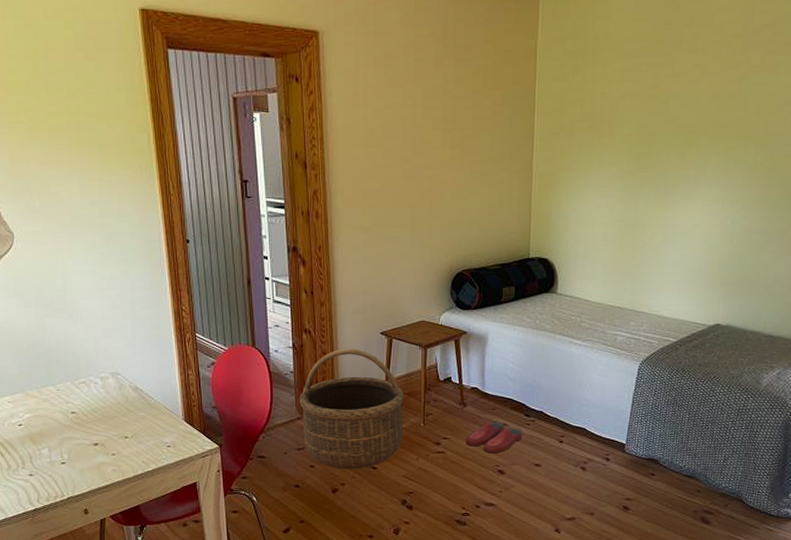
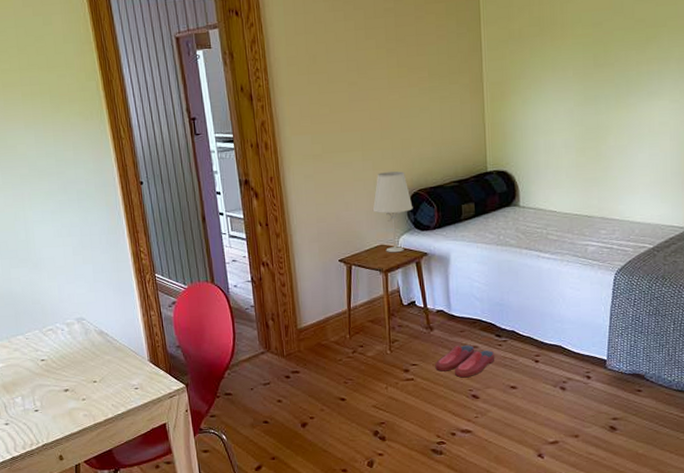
basket: present [299,349,404,469] -> none [261,279,369,402]
table lamp: none [417,250,456,331] -> present [372,171,413,254]

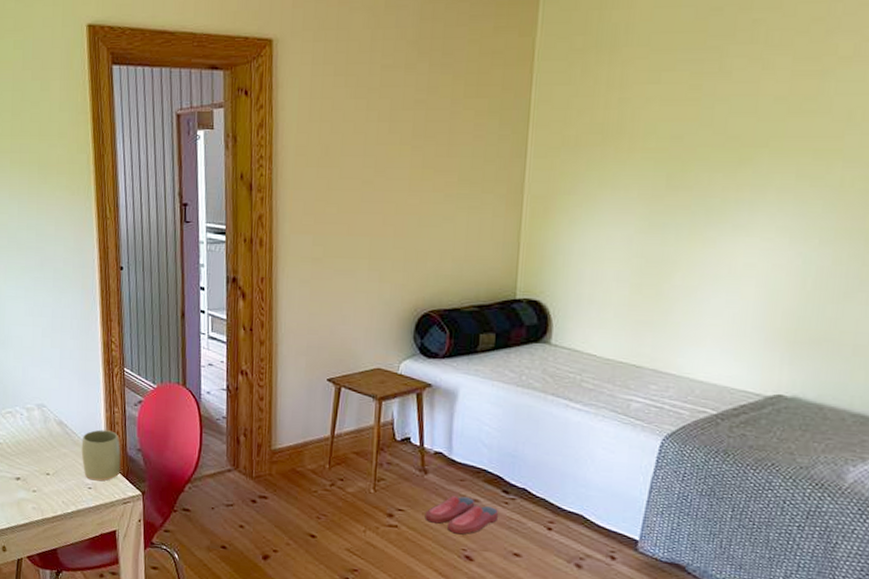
mug: none [123,333,163,381] -> present [81,429,121,481]
table lamp: present [372,171,413,254] -> none [373,286,421,381]

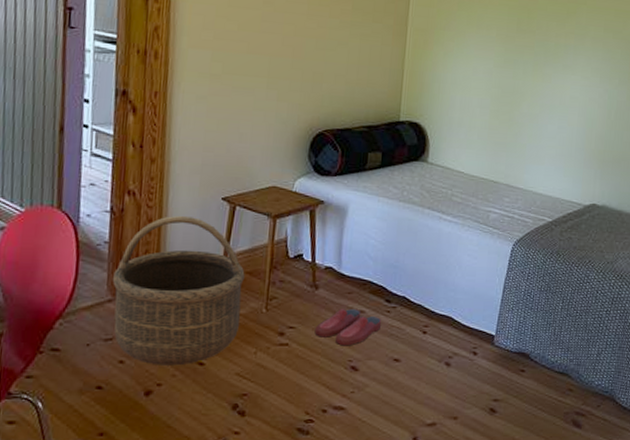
basket: none [230,395,352,536] -> present [112,216,245,366]

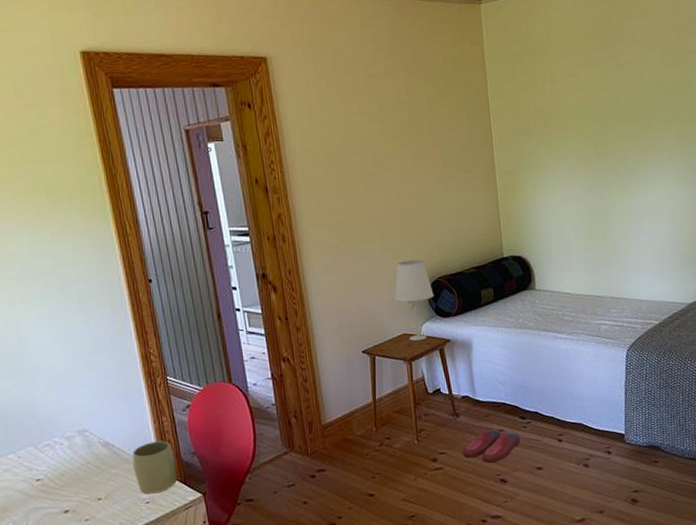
basket: present [112,216,245,366] -> none [284,371,397,502]
table lamp: none [269,105,316,199] -> present [394,259,434,342]

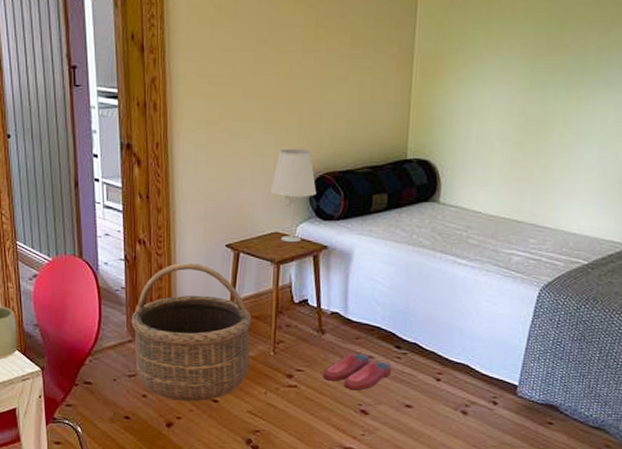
basket: none [284,371,397,502] -> present [130,263,252,402]

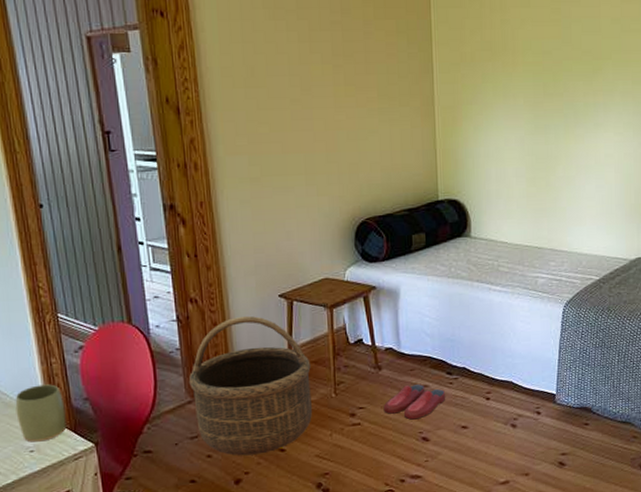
table lamp: present [270,149,317,244] -> none [316,198,361,288]

